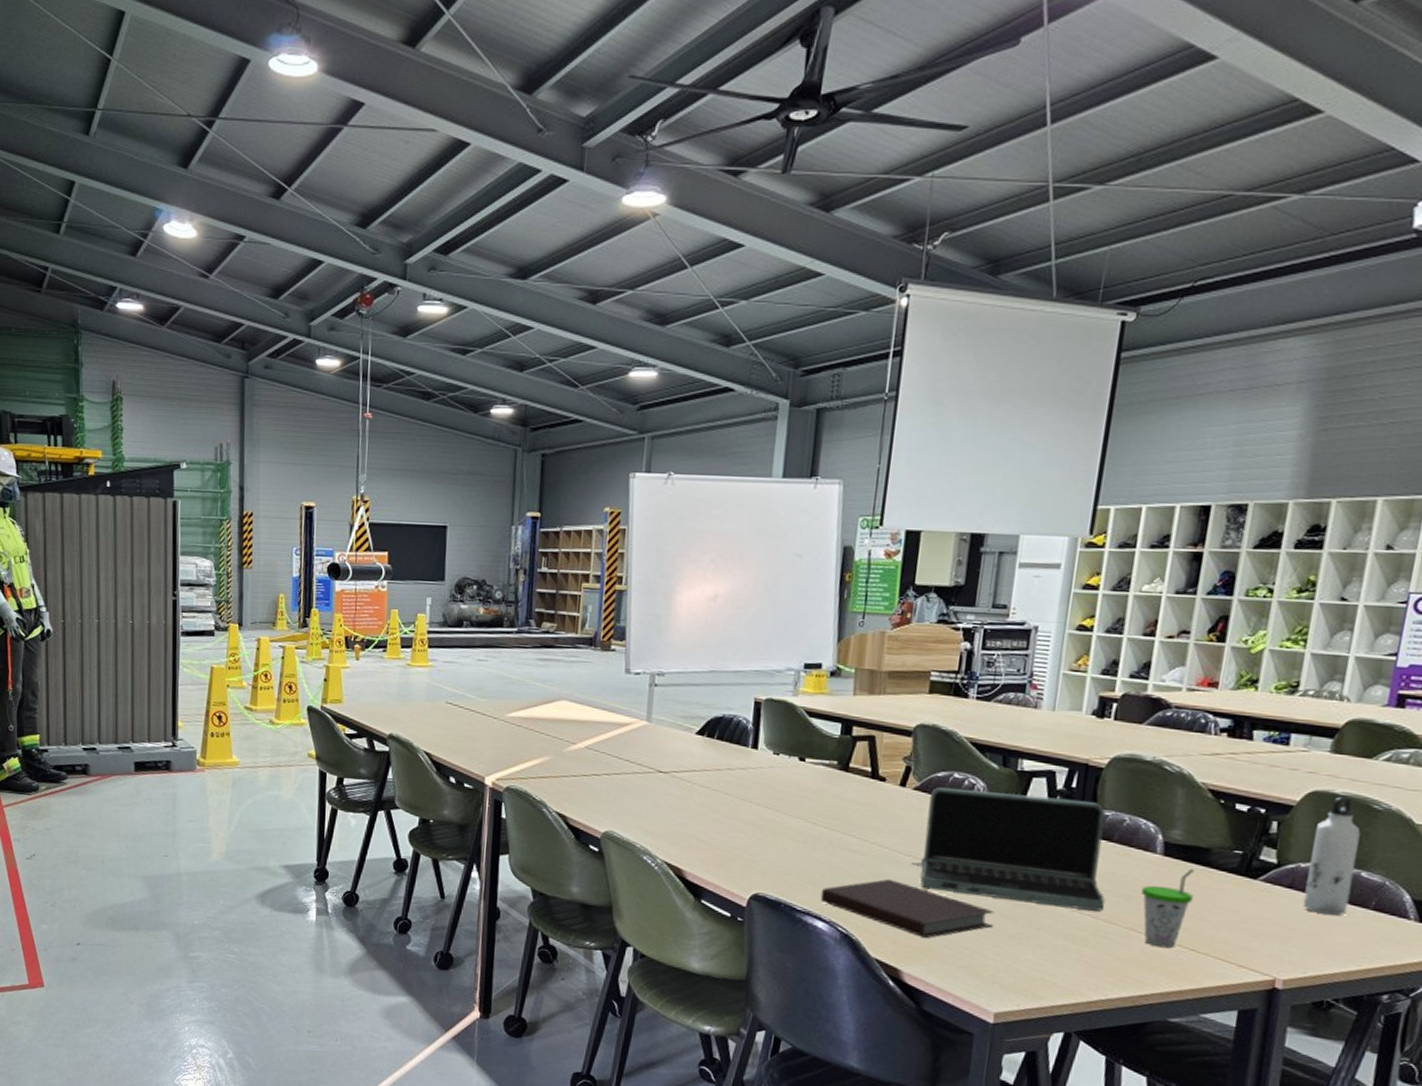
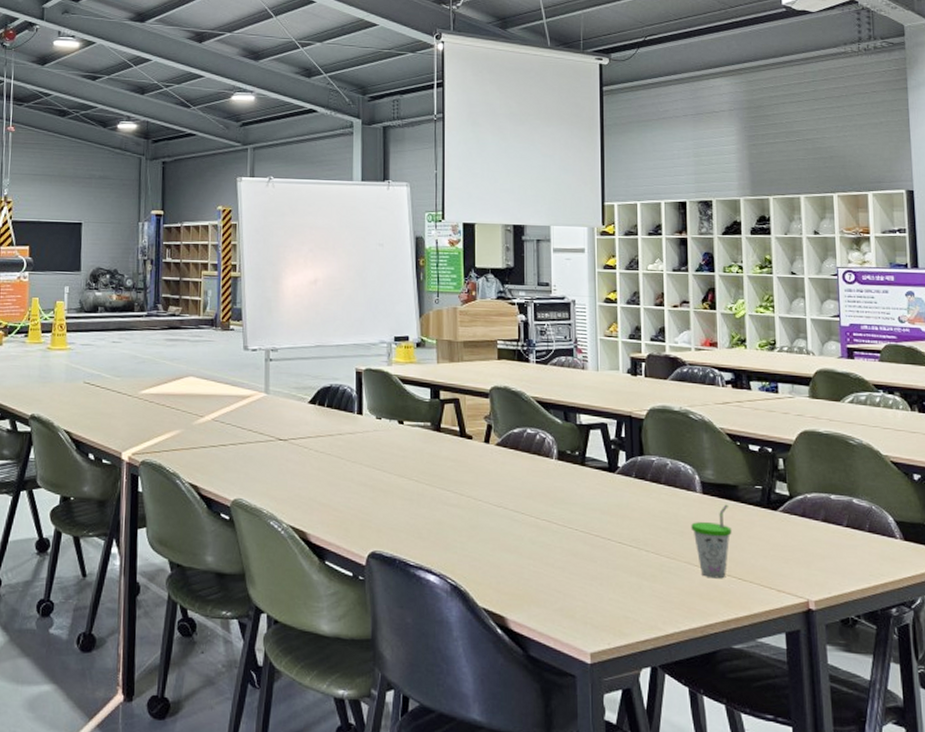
notebook: present [820,878,995,938] -> none [429,529,577,584]
laptop: present [910,786,1106,911] -> none [502,442,665,548]
water bottle: present [1302,796,1361,916] -> none [811,435,850,540]

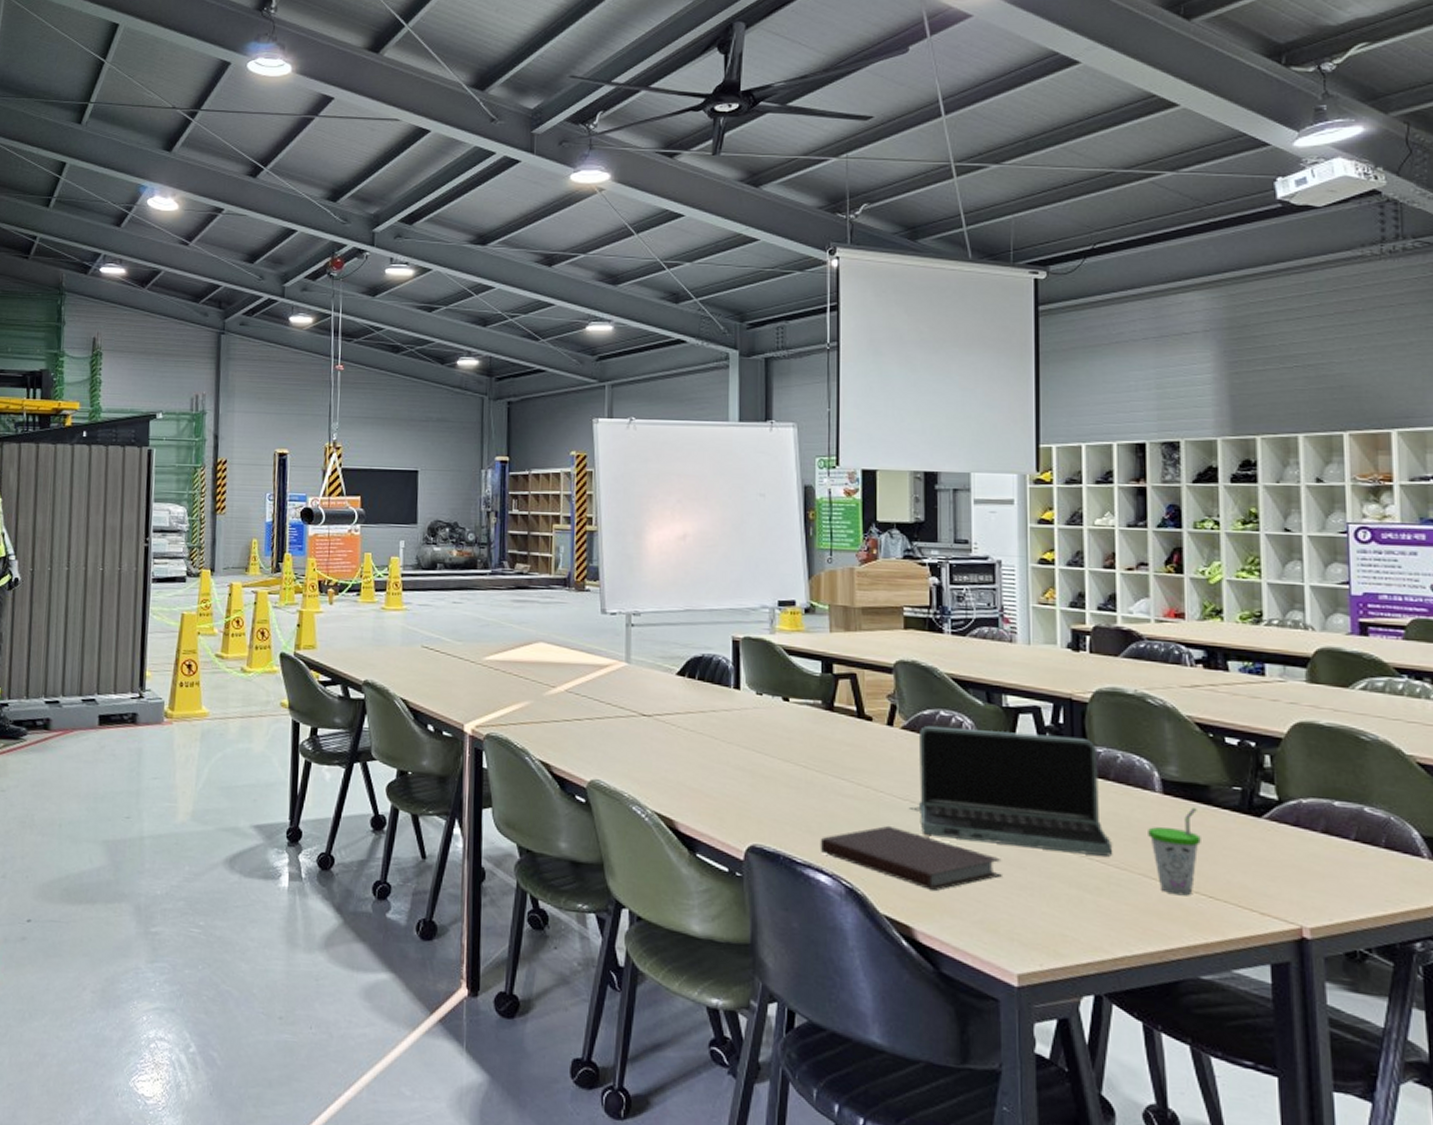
notebook: none [429,529,577,584] -> present [820,825,1002,891]
laptop: none [502,442,665,548] -> present [908,725,1113,856]

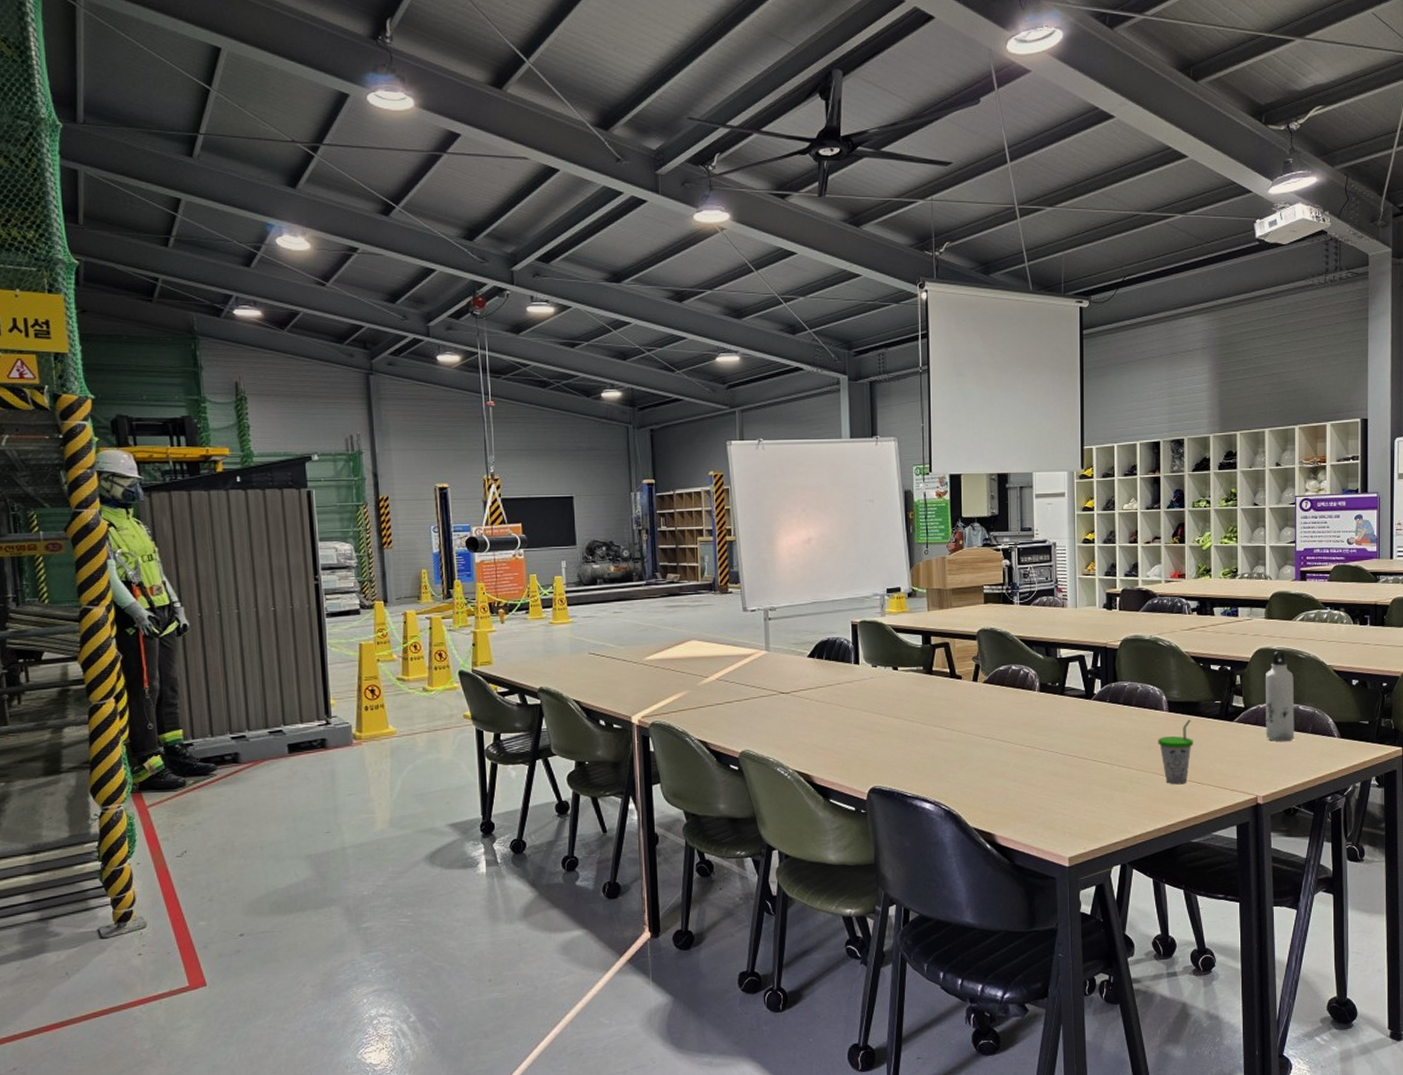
notebook: present [820,825,1002,891] -> none [924,759,1057,804]
laptop: present [908,725,1113,856] -> none [989,676,1134,764]
water bottle: none [1308,727,1359,856] -> present [1265,651,1295,742]

